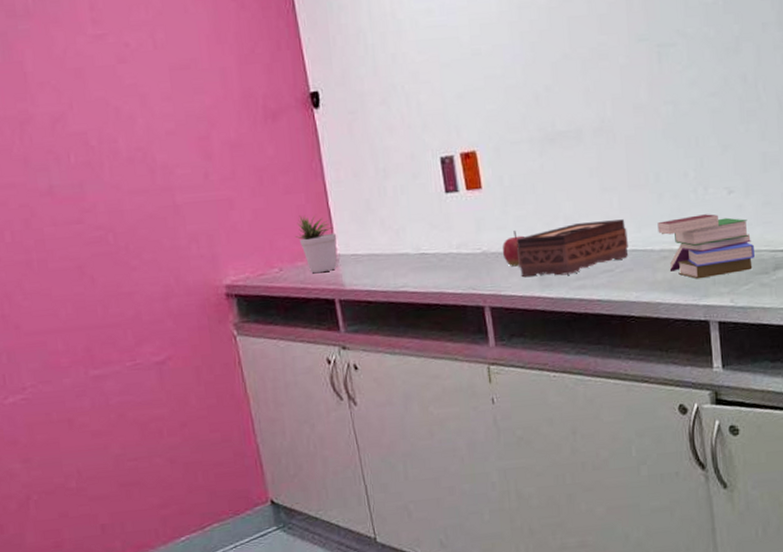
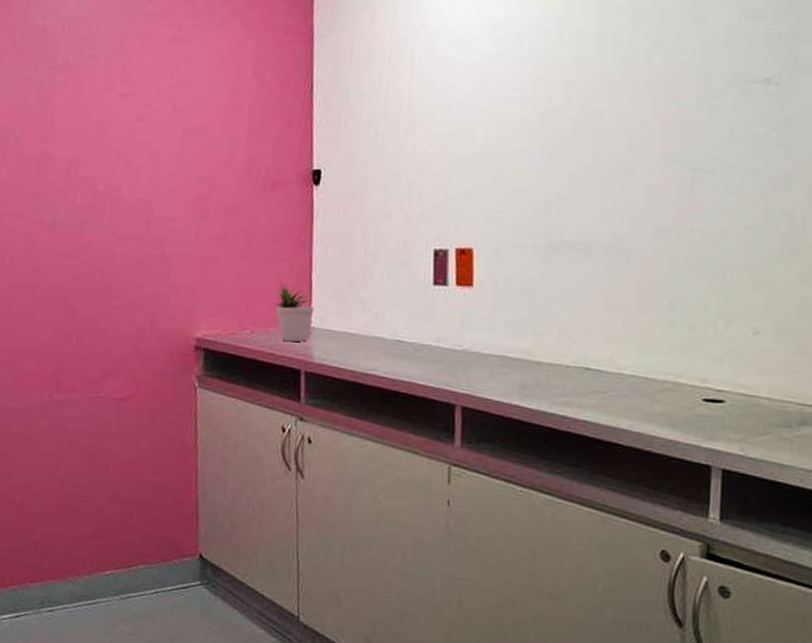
apple: present [502,231,524,267] -> none [484,334,511,371]
tissue box: present [516,219,629,277] -> none [499,337,628,389]
book: present [657,214,755,279] -> none [664,350,778,421]

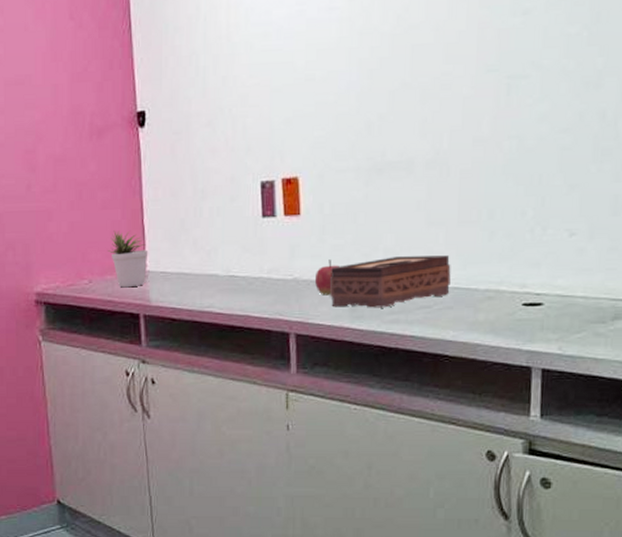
apple: none [484,334,511,371] -> present [314,259,339,296]
tissue box: none [499,337,628,389] -> present [329,255,451,308]

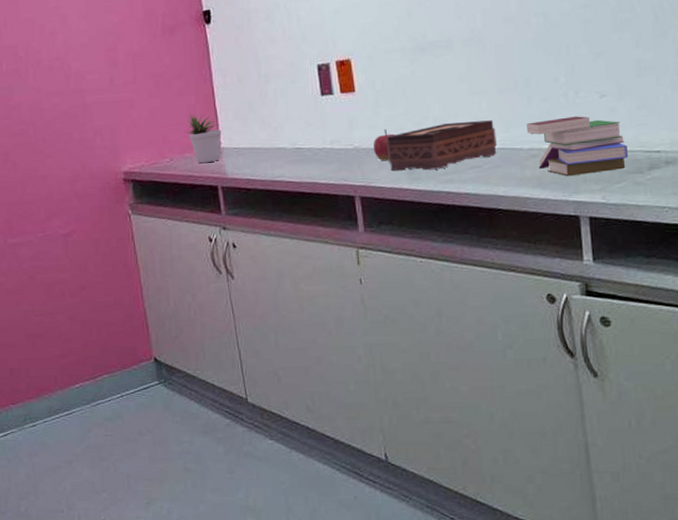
book: none [485,256,592,323] -> present [526,116,628,177]

